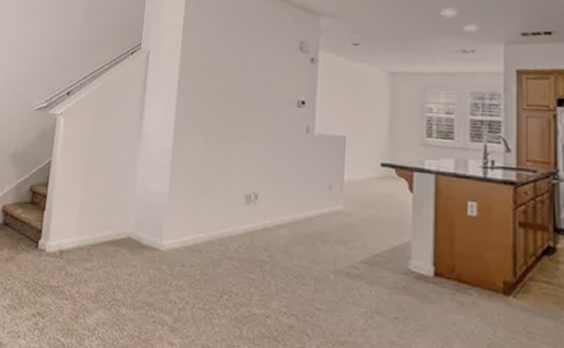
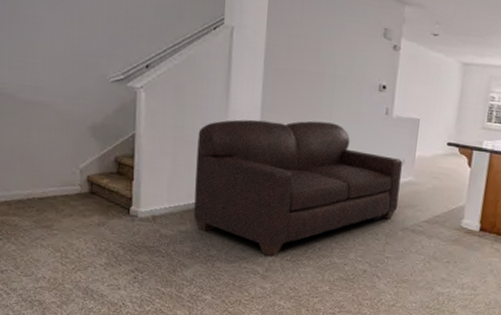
sofa: none [101,142,329,304] -> present [194,119,402,257]

